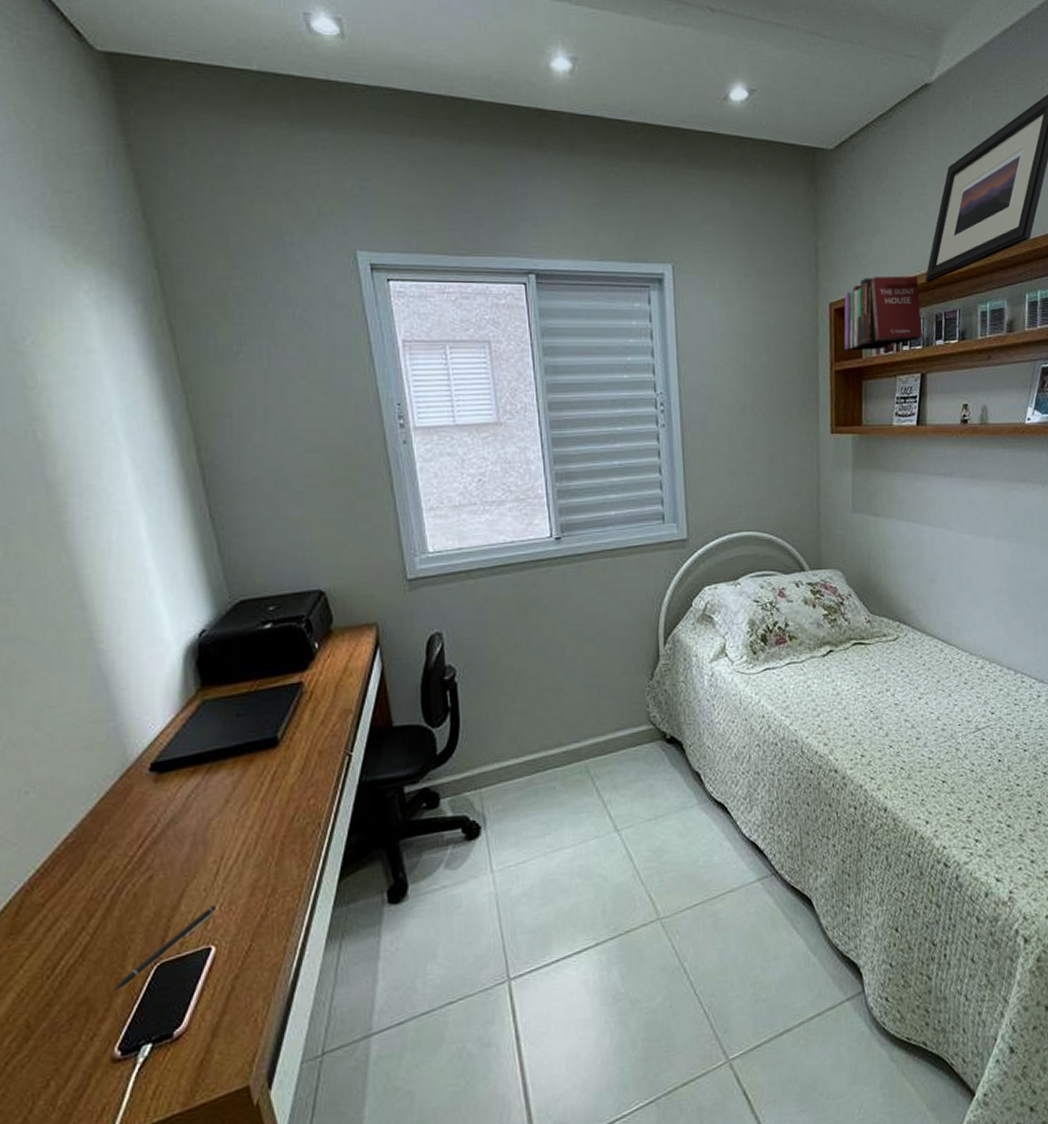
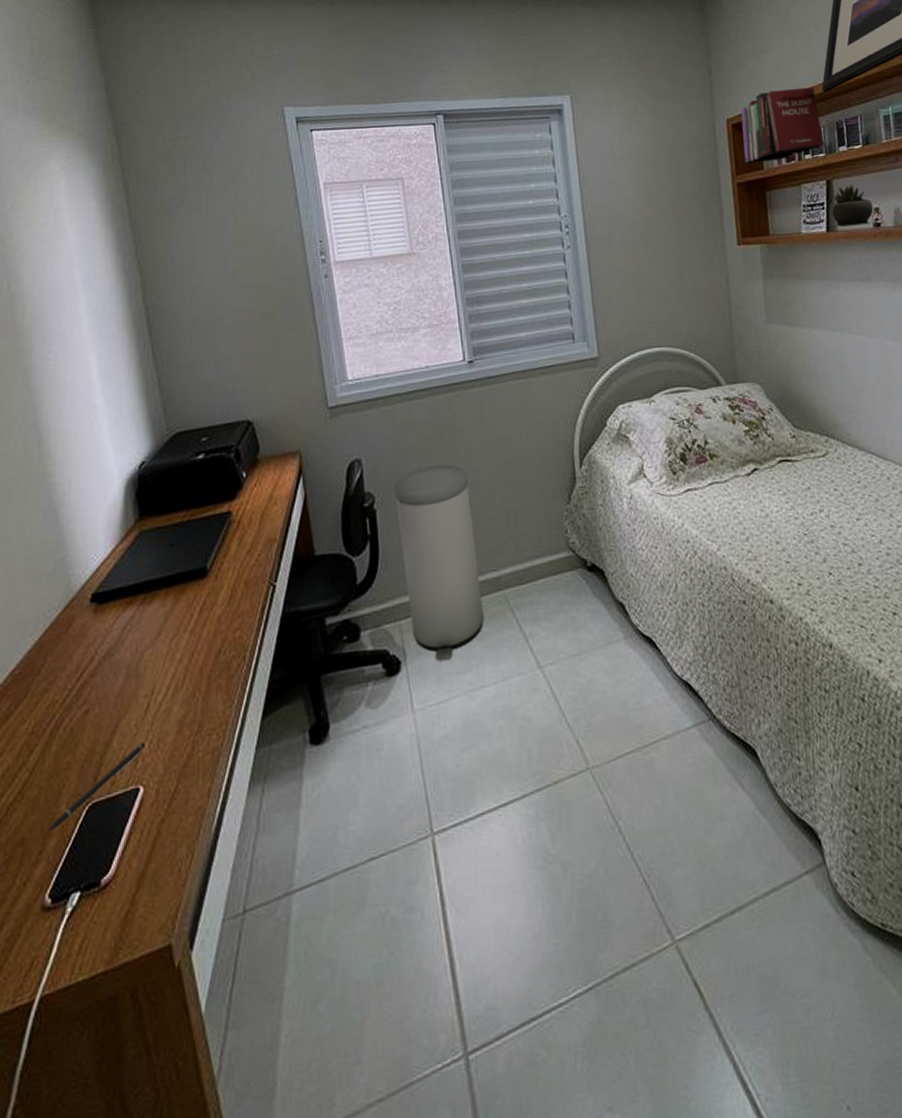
pedal bin: none [476,640,565,827] -> present [394,464,485,662]
succulent plant: none [918,380,963,421] -> present [827,185,874,228]

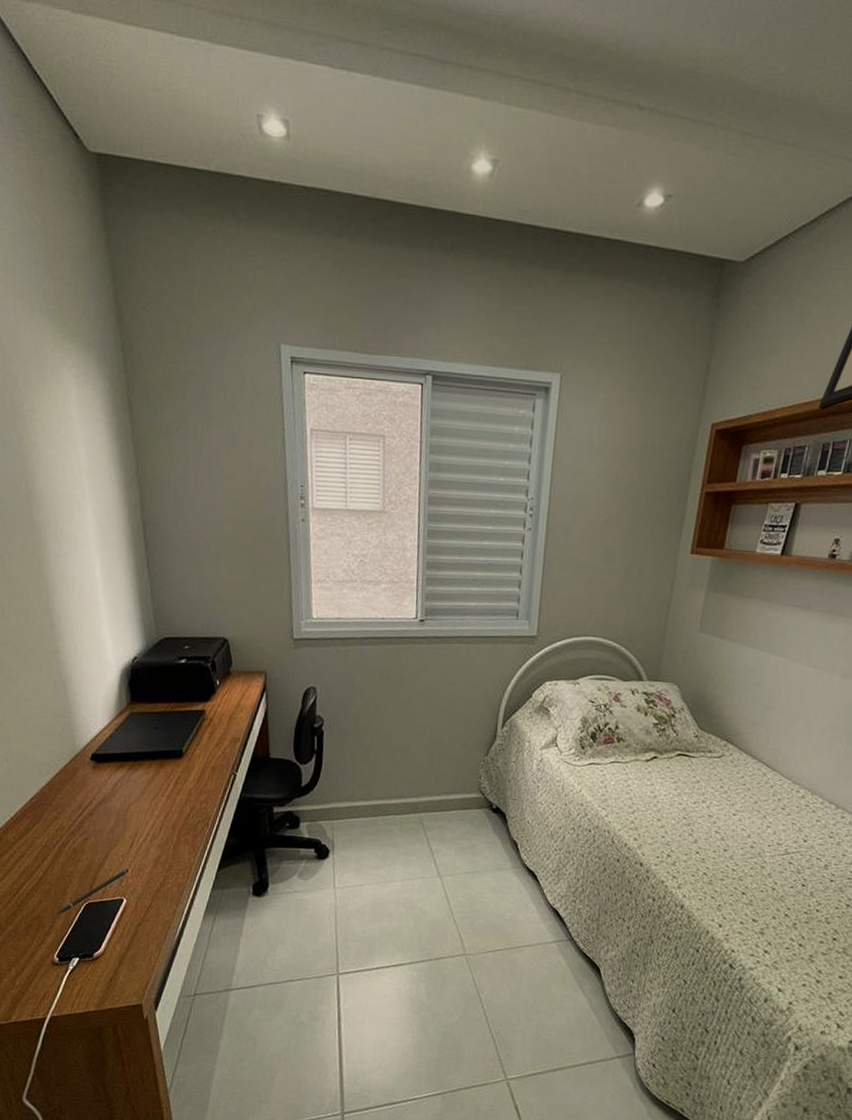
pedal bin: present [394,464,485,662] -> none [340,703,404,857]
books: present [740,87,824,164] -> none [719,399,811,475]
succulent plant: present [827,185,874,228] -> none [783,511,835,555]

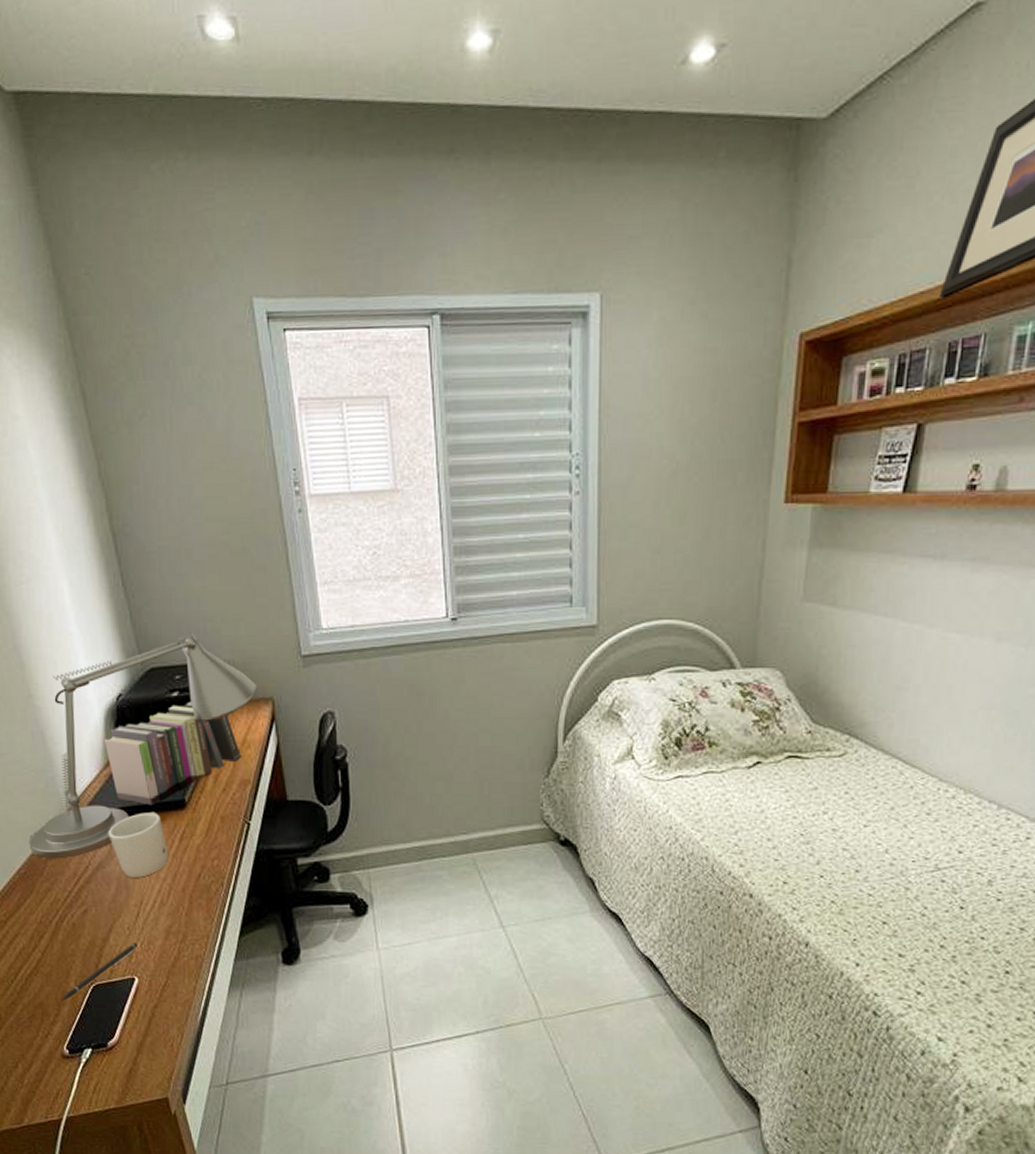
desk lamp: none [42,610,254,793] -> present [28,632,258,859]
mug: none [113,758,165,814] -> present [108,811,170,878]
books: none [117,669,234,753] -> present [103,702,241,806]

